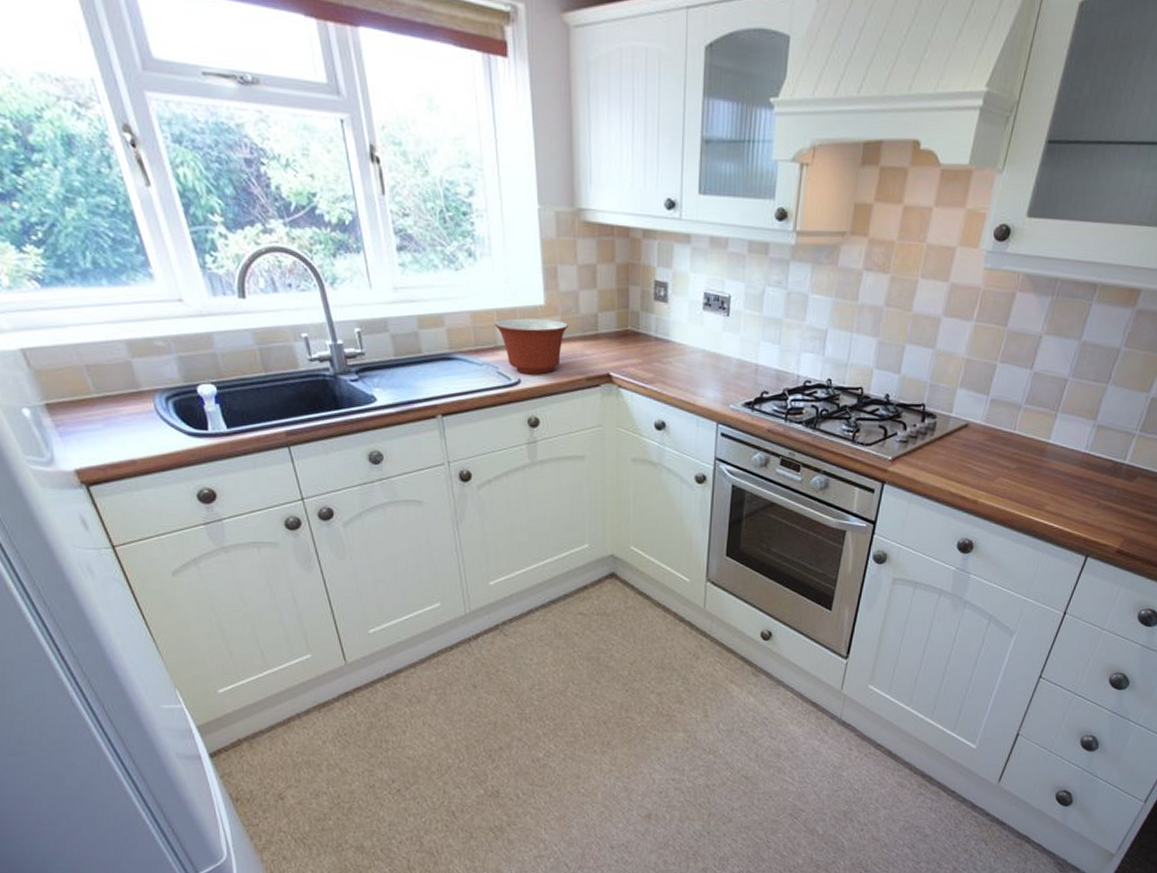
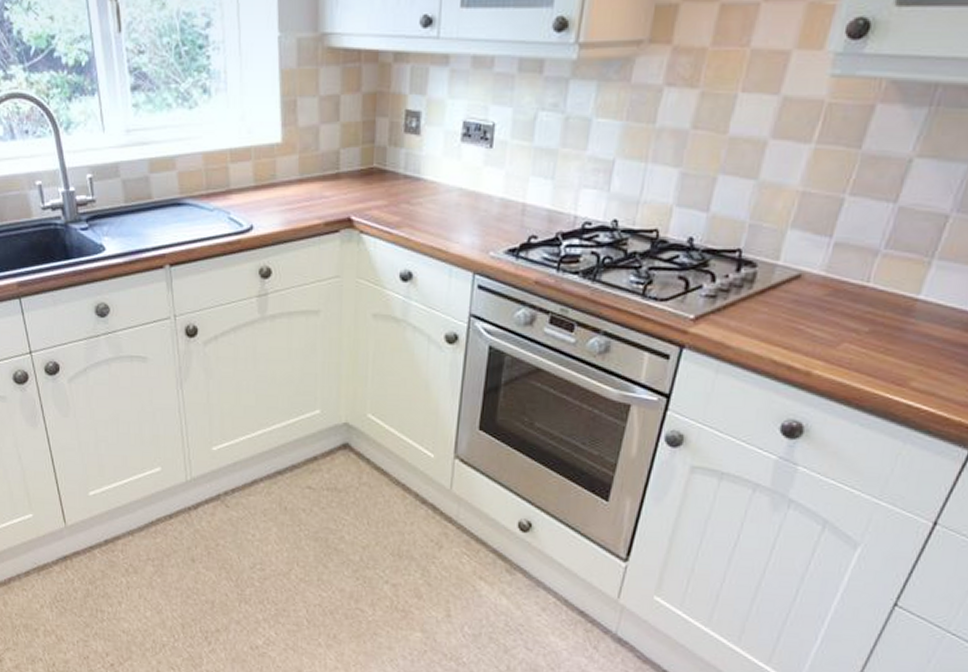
mixing bowl: present [494,318,569,374] -> none [227,158,308,219]

